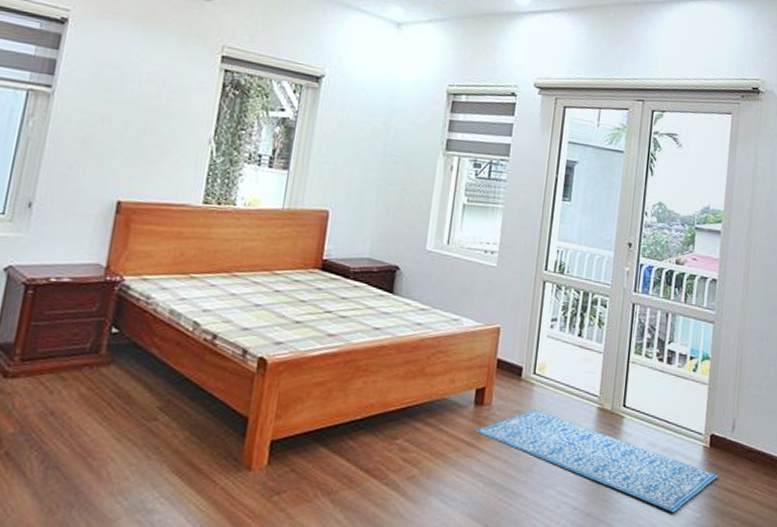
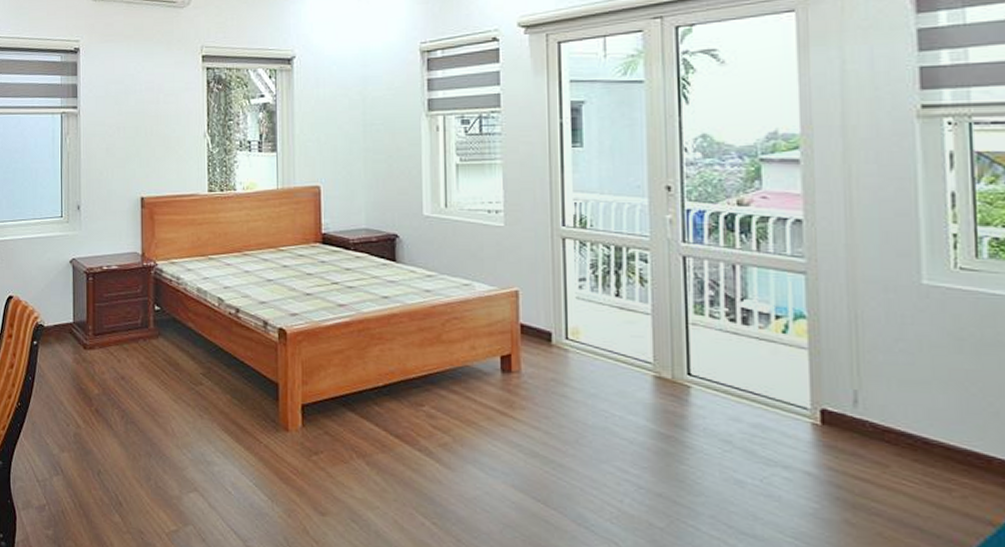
rug: present [475,409,719,513] -> none [506,378,840,501]

